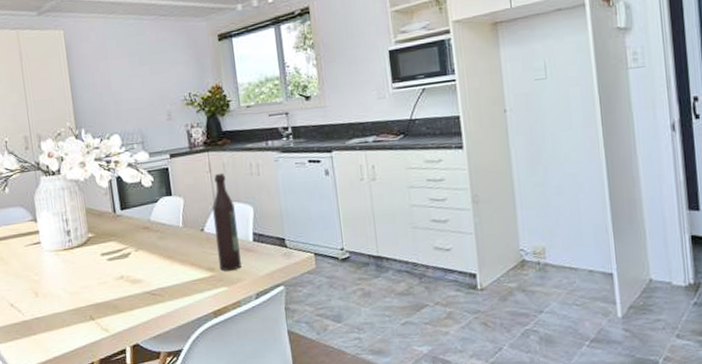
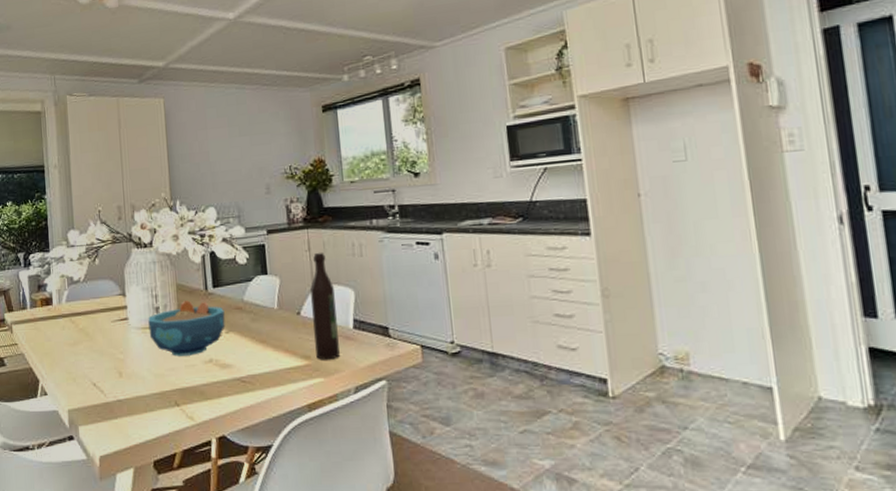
bowl: none [60,223,134,275] -> present [148,300,225,356]

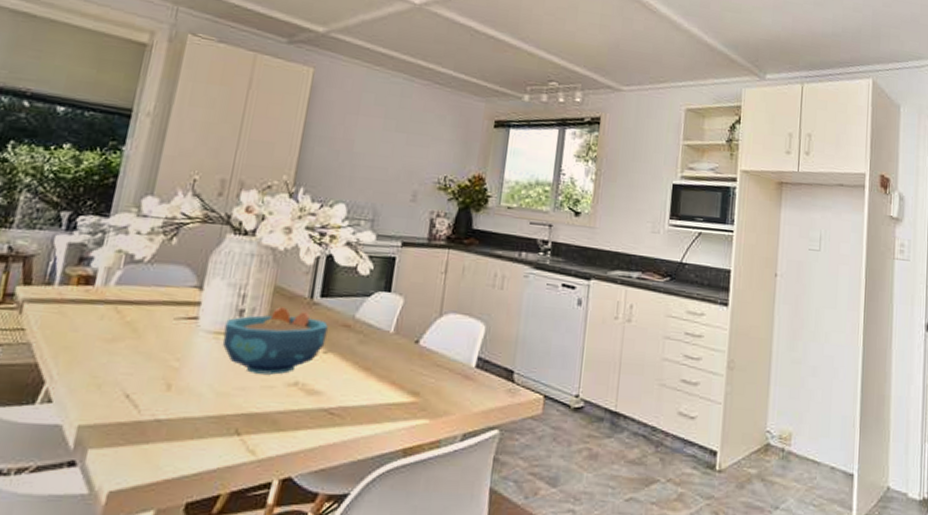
wine bottle: present [310,252,340,360] -> none [426,276,464,400]

